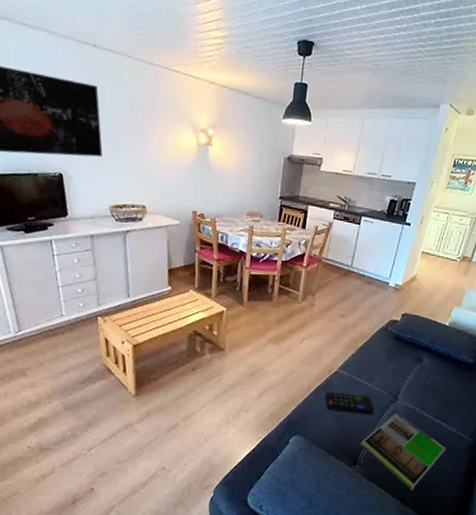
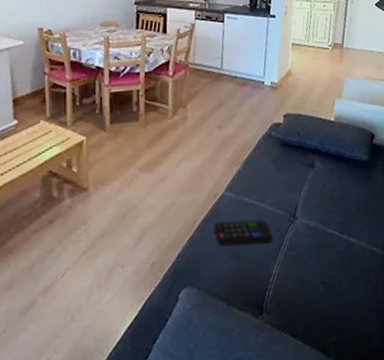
magazine: present [361,412,446,490] -> none [264,234,361,335]

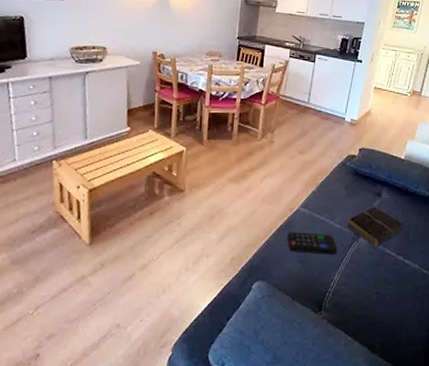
book: none [281,179,344,228] -> present [348,206,404,247]

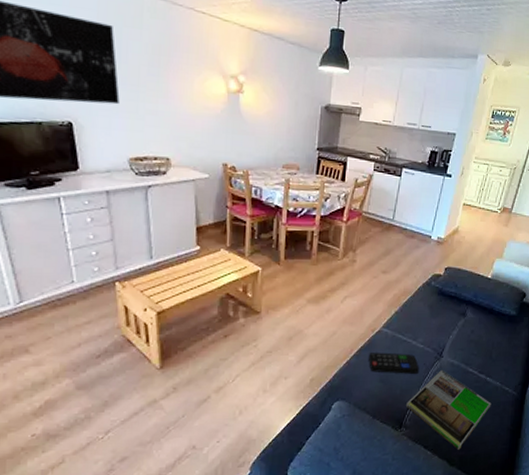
magazine: none [325,250,411,336] -> present [406,369,492,450]
book: present [348,206,404,247] -> none [431,326,488,366]

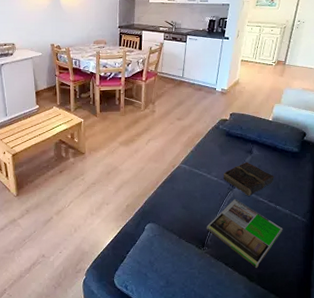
remote control: present [369,352,420,374] -> none [172,184,216,202]
book: none [431,326,488,366] -> present [223,162,274,196]

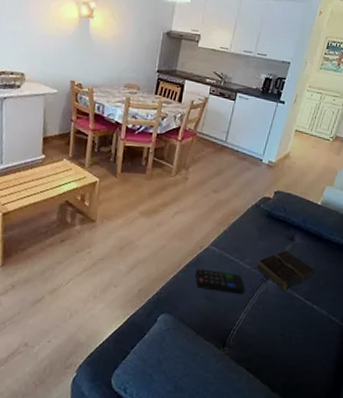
remote control: none [172,184,216,202] -> present [195,269,245,294]
magazine: present [207,198,283,268] -> none [230,292,317,376]

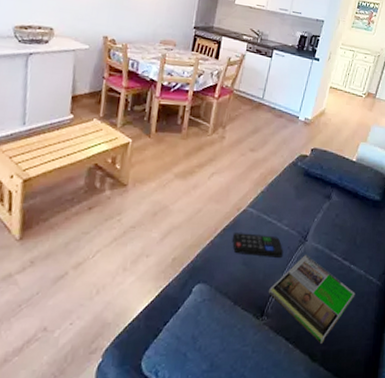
magazine: none [230,292,317,376] -> present [269,254,356,344]
book: present [257,250,315,291] -> none [295,209,352,251]

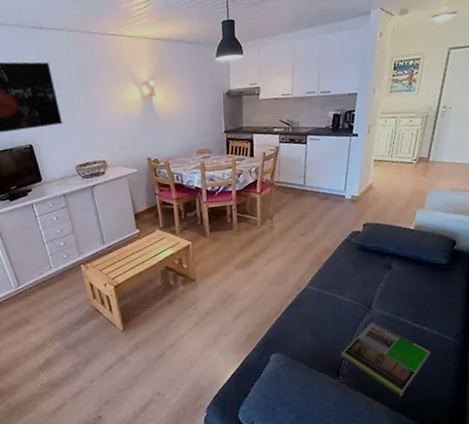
remote control: present [232,233,284,258] -> none [298,308,350,327]

